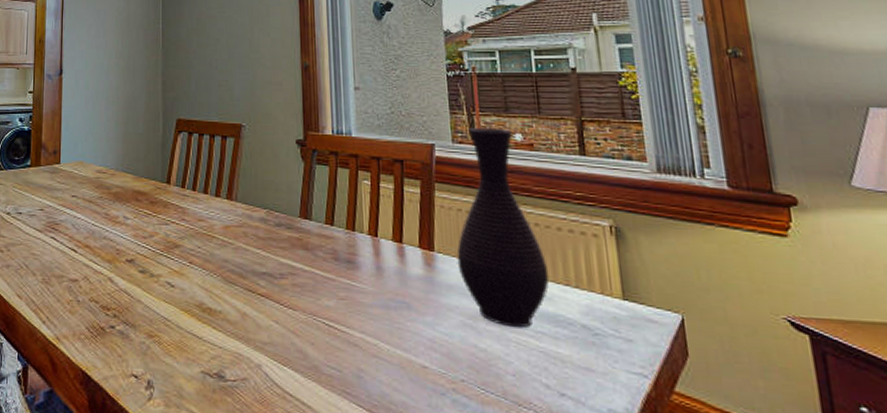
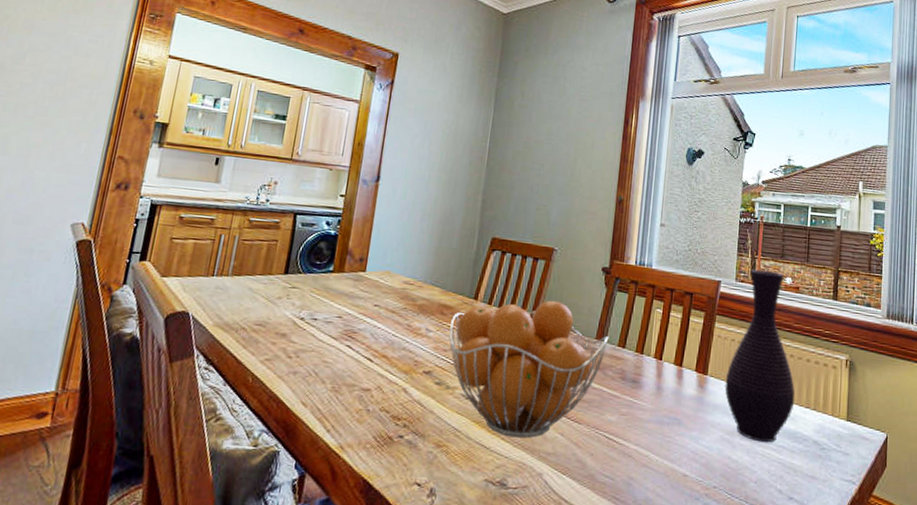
fruit basket: none [147,179,314,327] -> present [449,300,609,438]

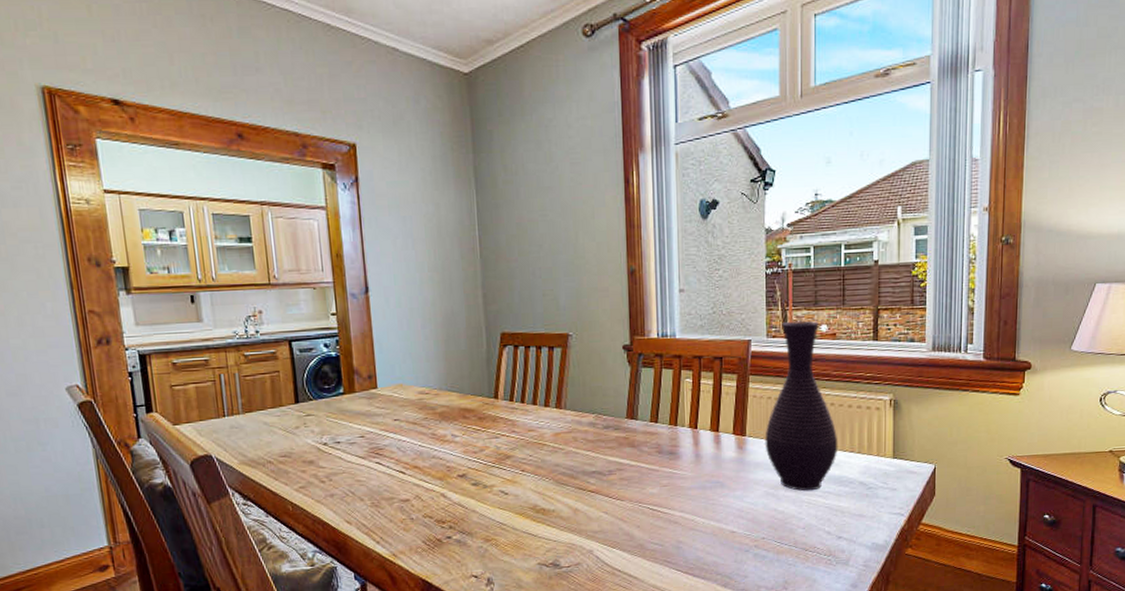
fruit basket: present [449,300,609,438] -> none [475,387,640,523]

